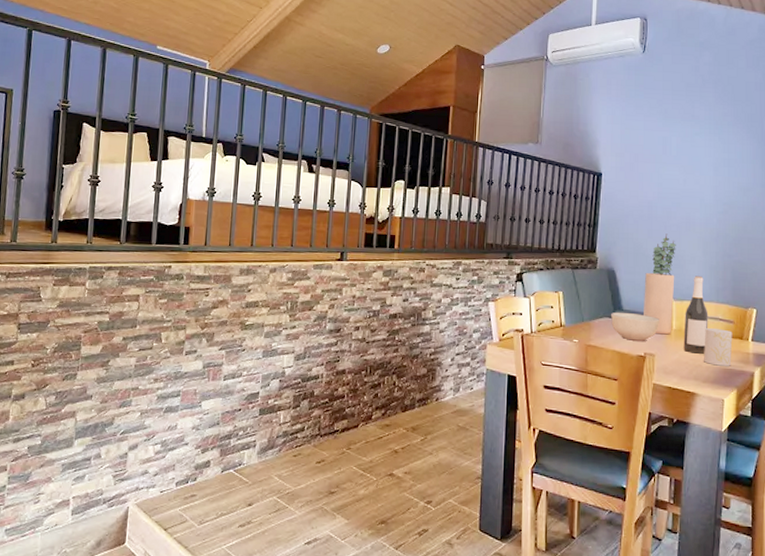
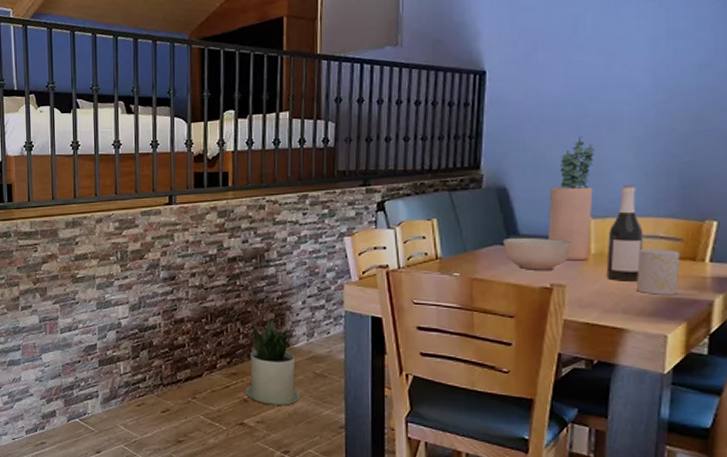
planter: none [396,374,445,457] -> present [245,320,301,406]

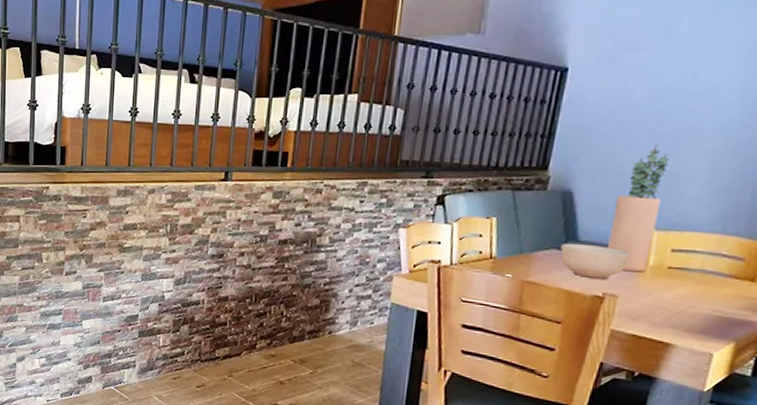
planter: present [245,320,301,406] -> none [281,305,337,391]
wine bottle: present [606,185,644,281] -> none [661,199,707,298]
cup: present [637,249,680,295] -> none [690,266,741,314]

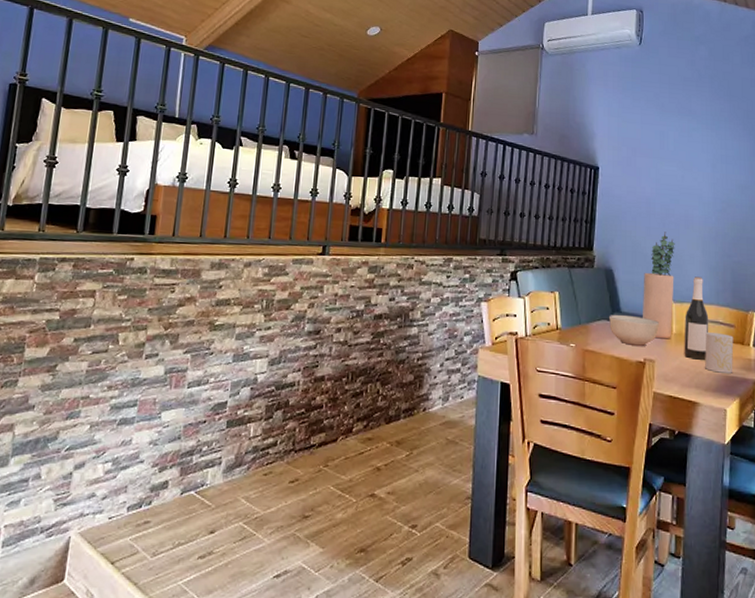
wine bottle: none [661,199,707,298] -> present [684,276,709,360]
cup: none [690,266,741,314] -> present [705,332,734,373]

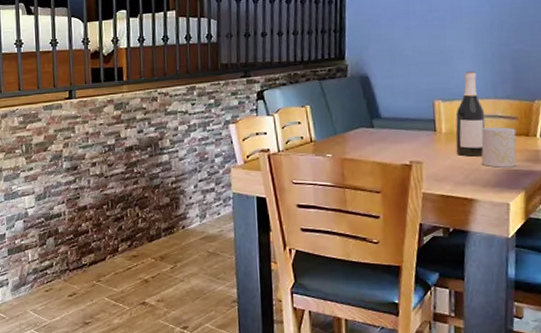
bowl: present [609,314,660,346] -> none [368,120,427,150]
vase: present [643,232,675,339] -> none [404,29,442,140]

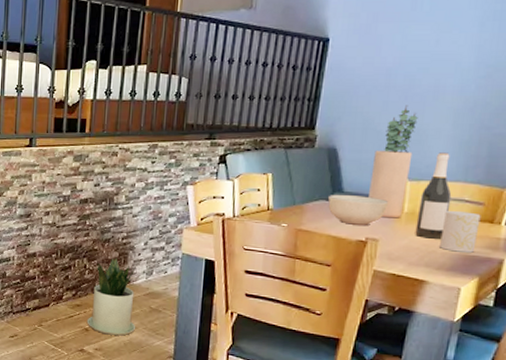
planter: none [145,204,196,284] -> present [86,258,136,336]
bowl: none [368,120,427,150] -> present [328,194,389,225]
vase: none [404,29,442,140] -> present [369,105,418,219]

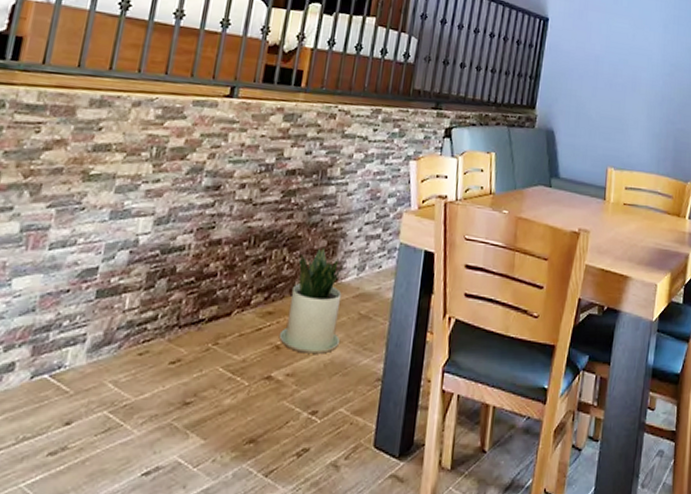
bowl: present [328,194,389,225] -> none [546,179,598,215]
vase: present [369,105,418,219] -> none [581,93,620,209]
wine bottle: present [415,152,452,239] -> none [620,143,648,232]
cup: present [440,211,481,253] -> none [640,203,671,247]

